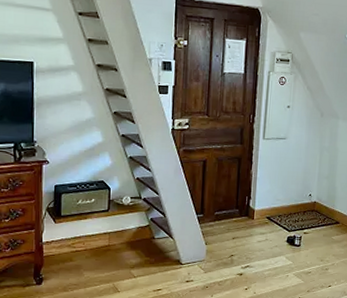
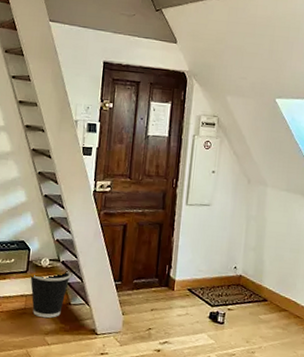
wastebasket: none [112,206,153,253] -> present [30,270,71,319]

